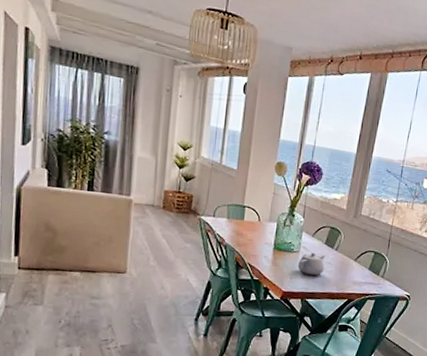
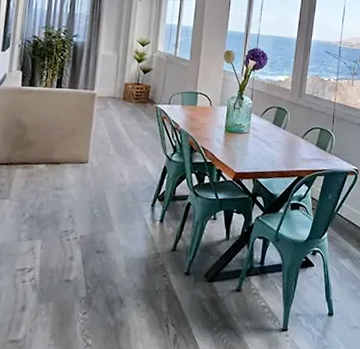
teapot: present [297,252,326,276] -> none [248,132,274,156]

